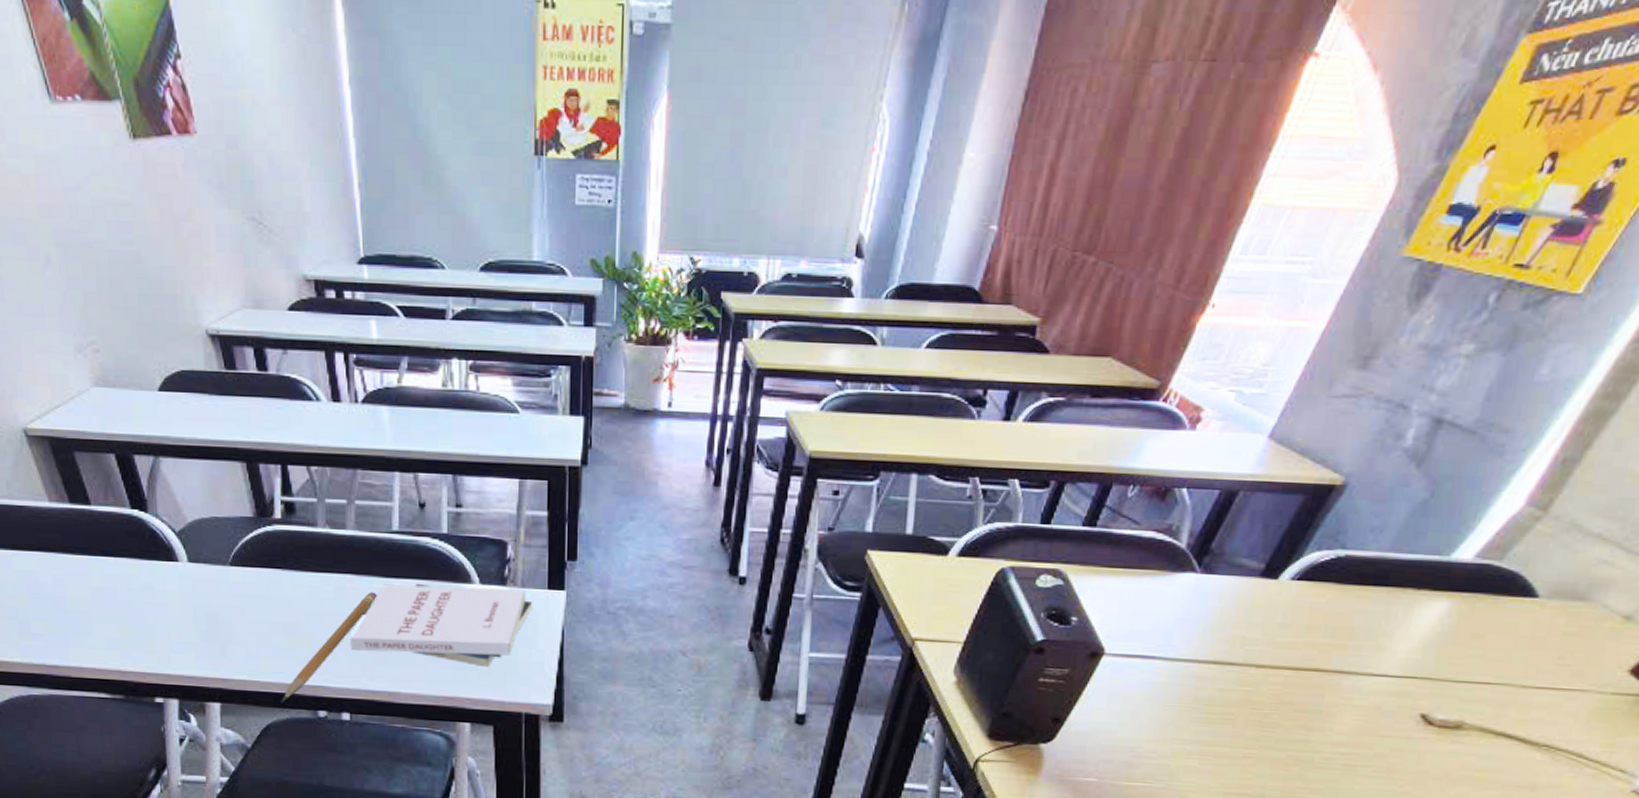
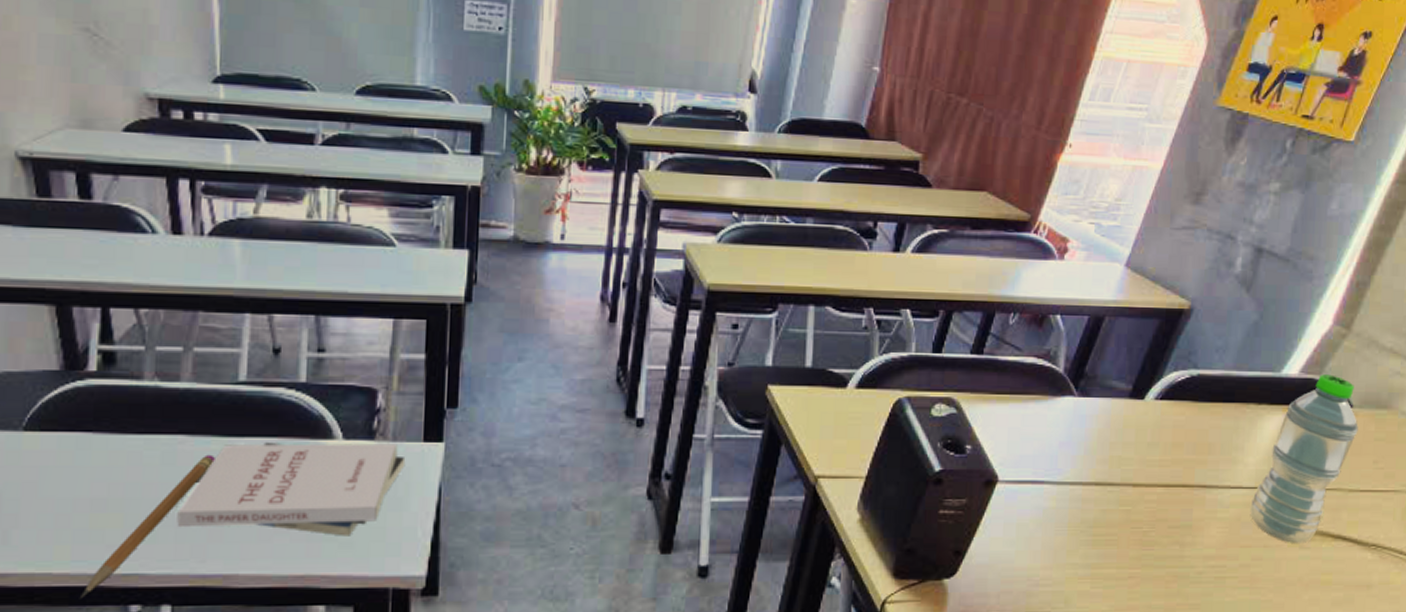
water bottle: none [1393,560,1544,738] -> present [1249,374,1358,543]

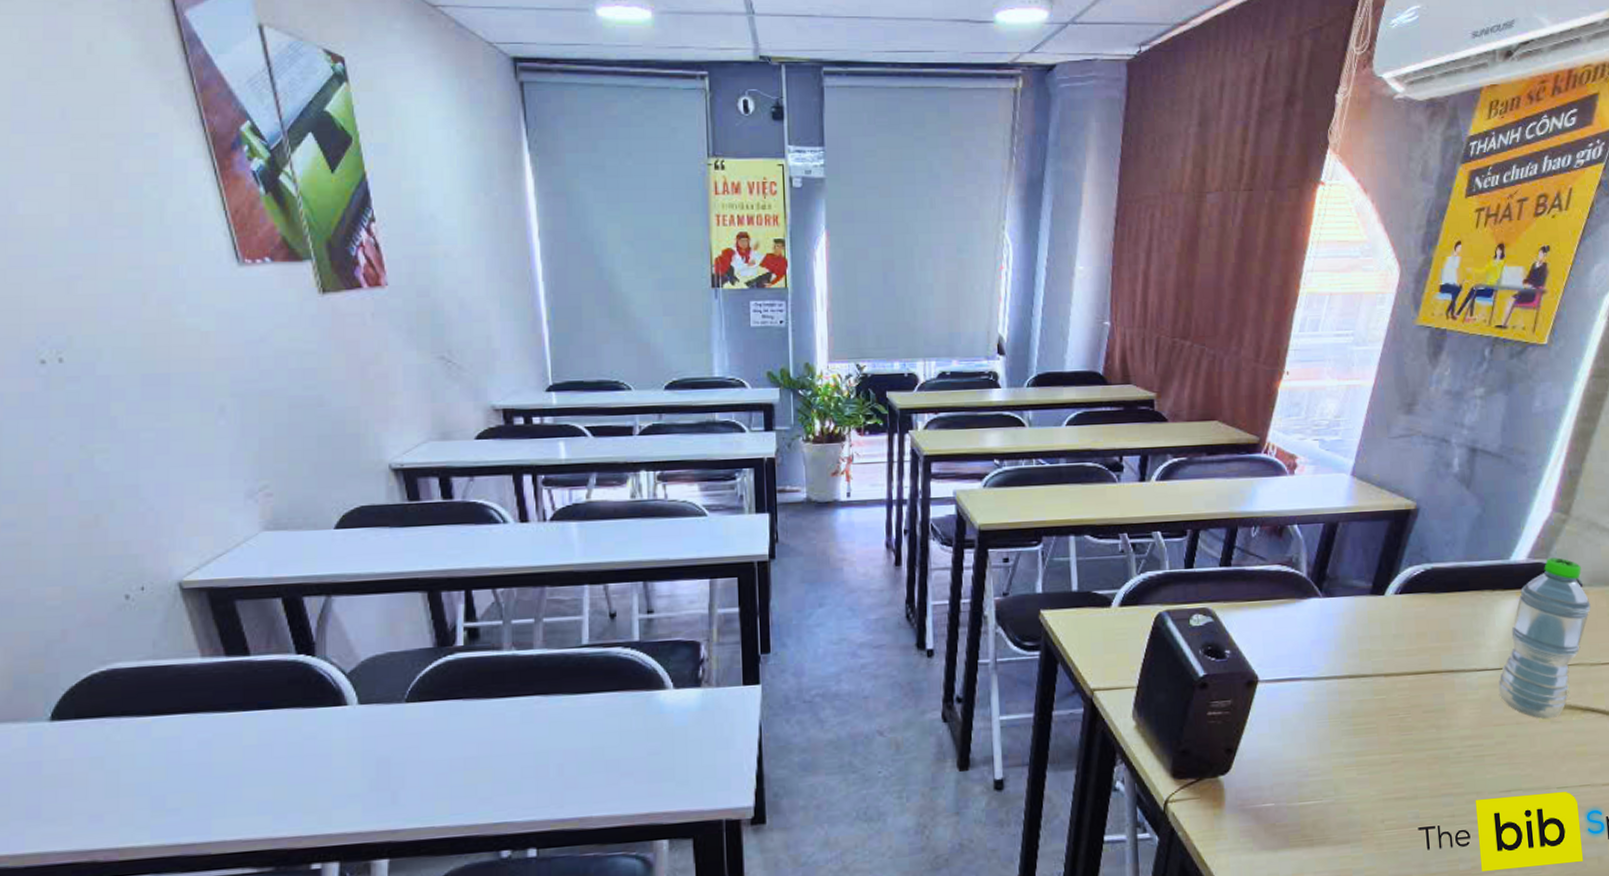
pencil: present [81,454,215,599] -> none [460,711,566,848]
books: present [177,441,406,536] -> none [537,689,729,778]

